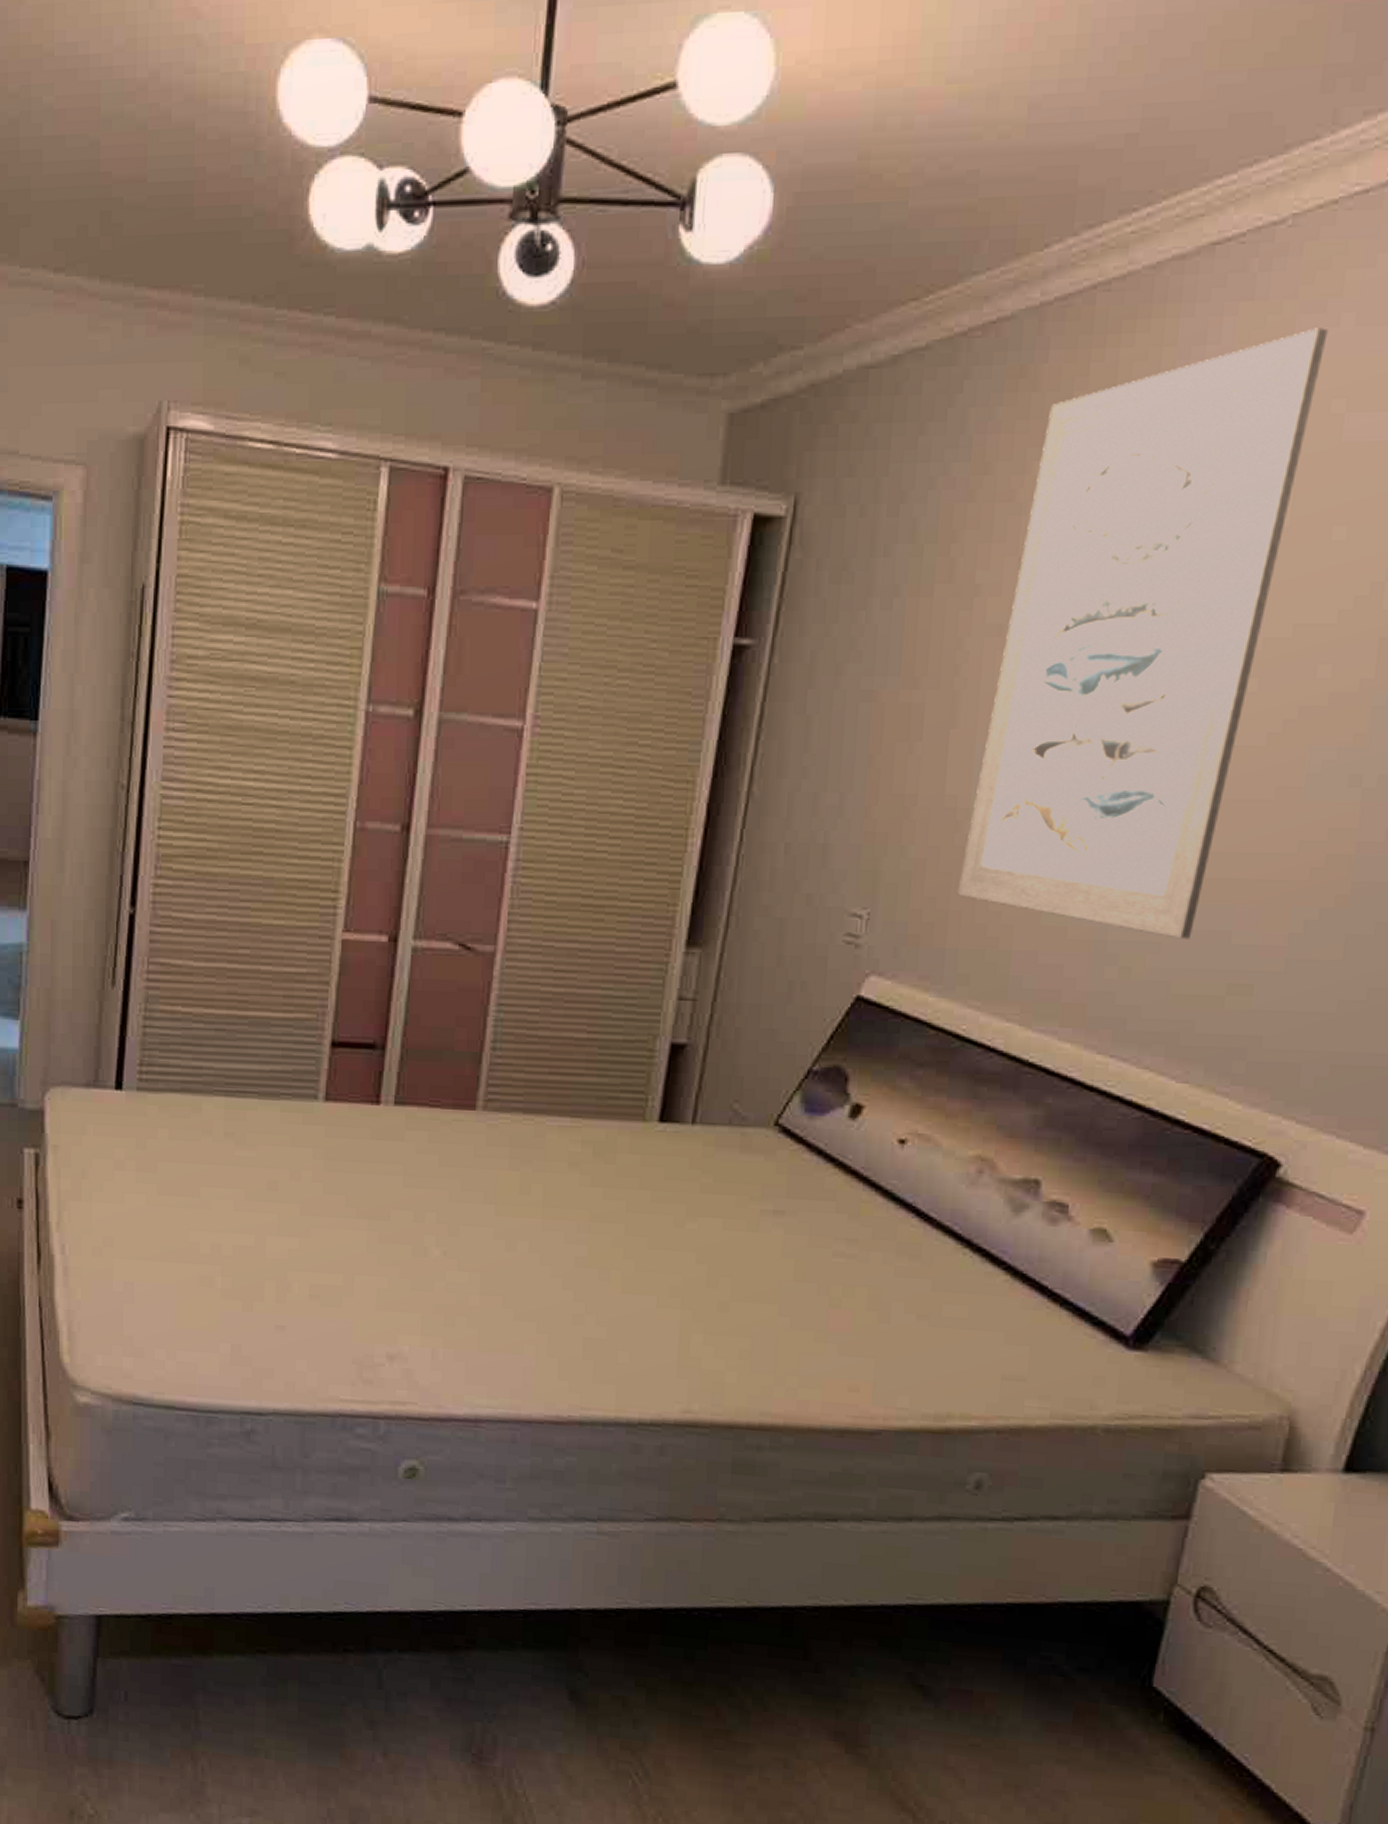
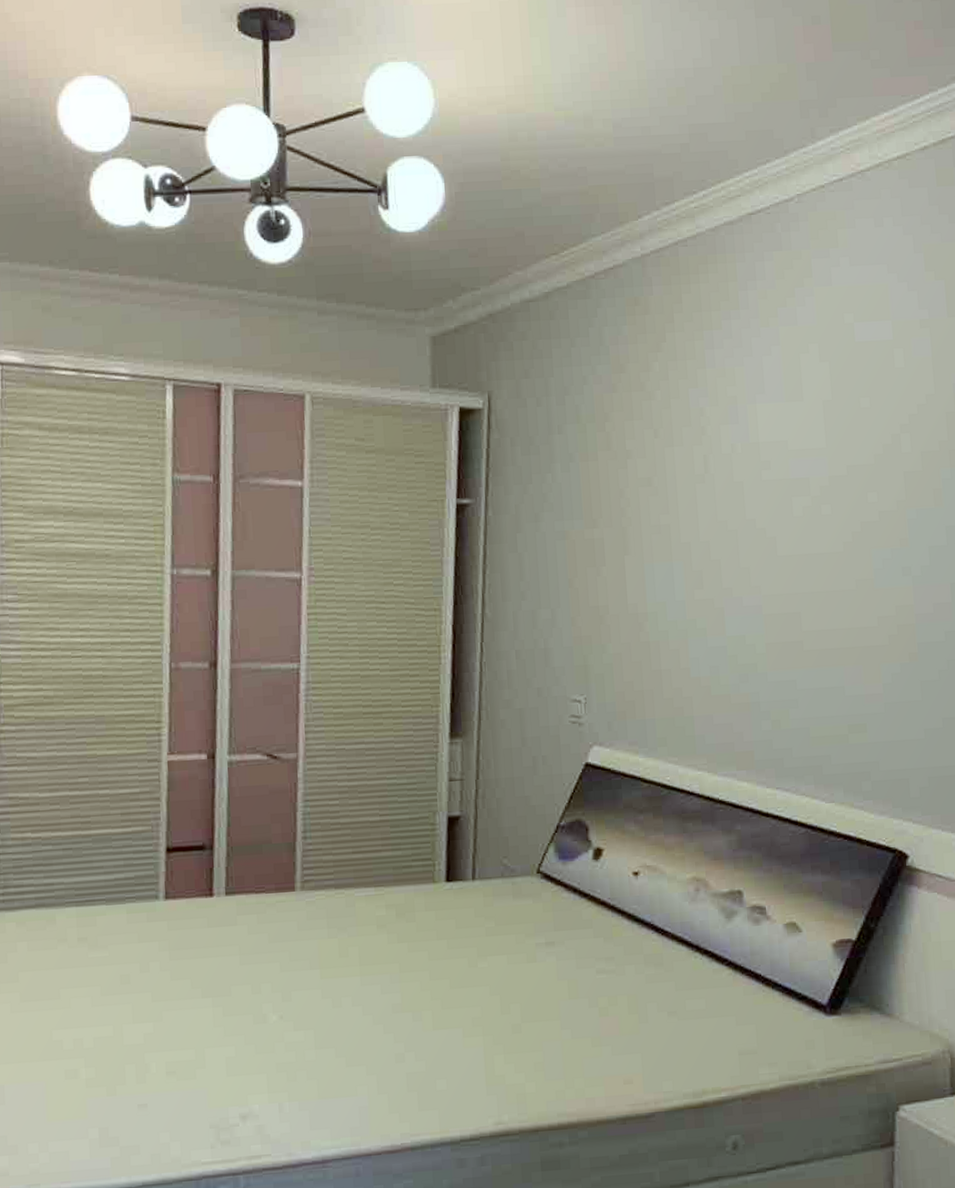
wall art: present [957,328,1328,939] -> none [647,267,834,696]

